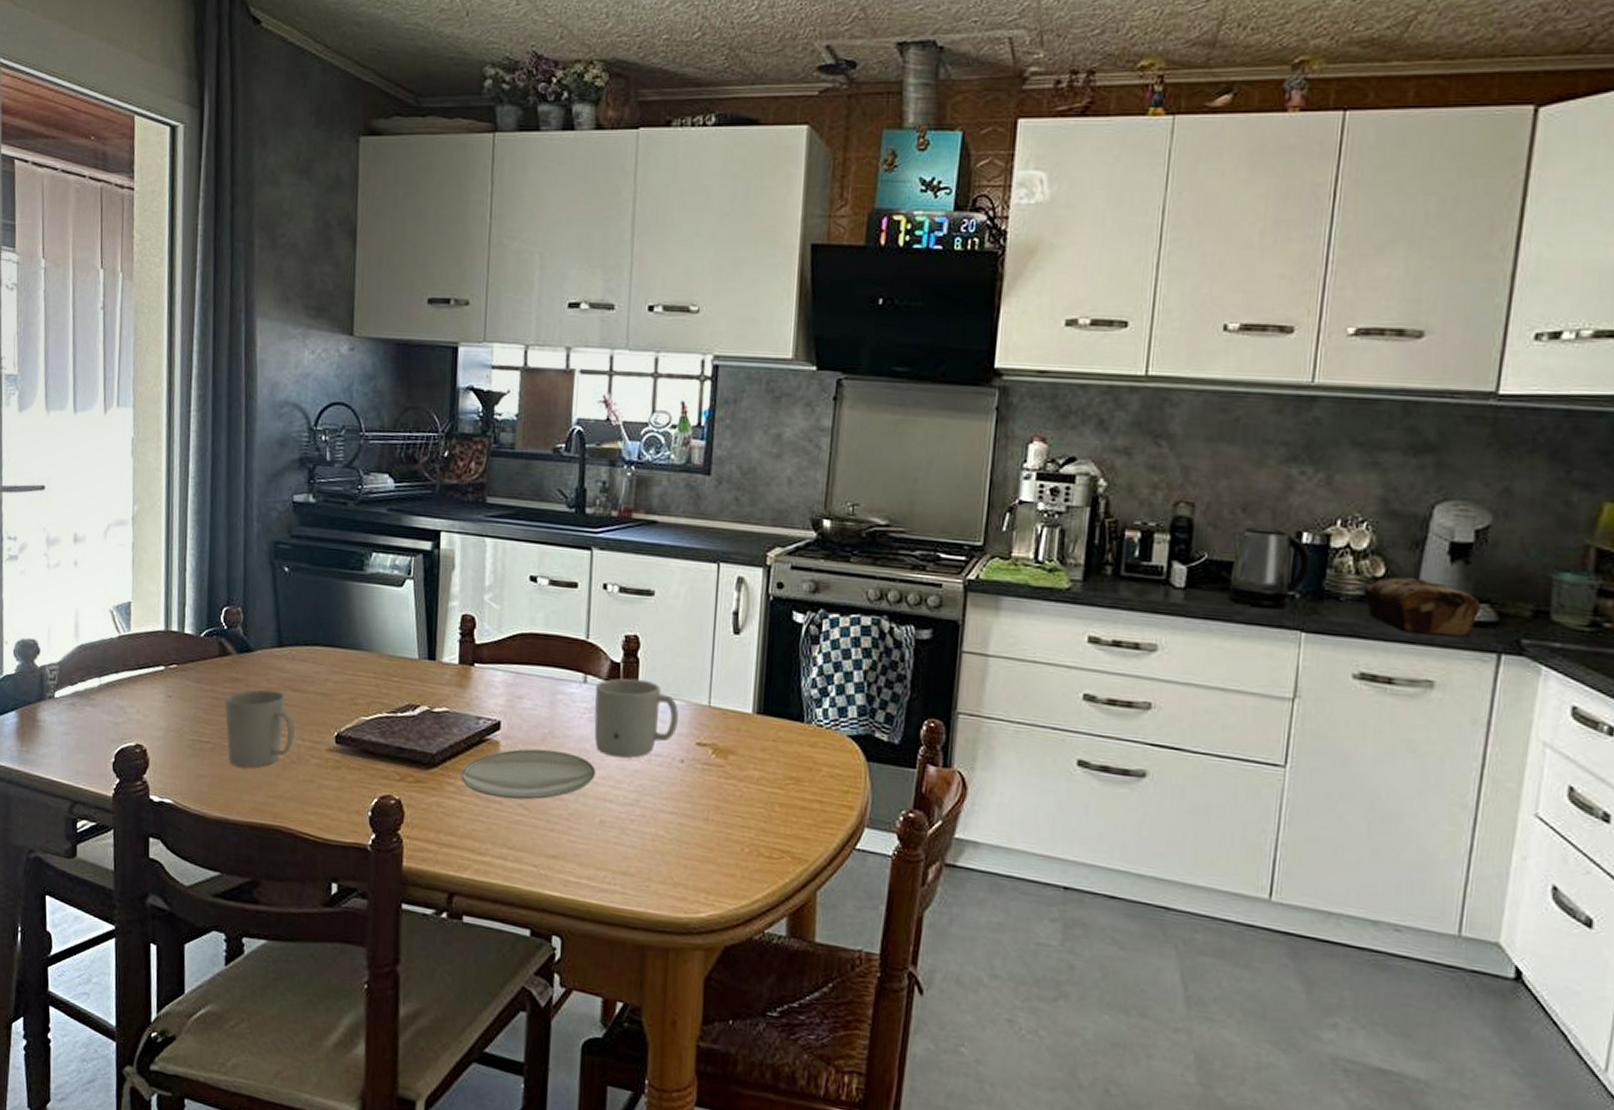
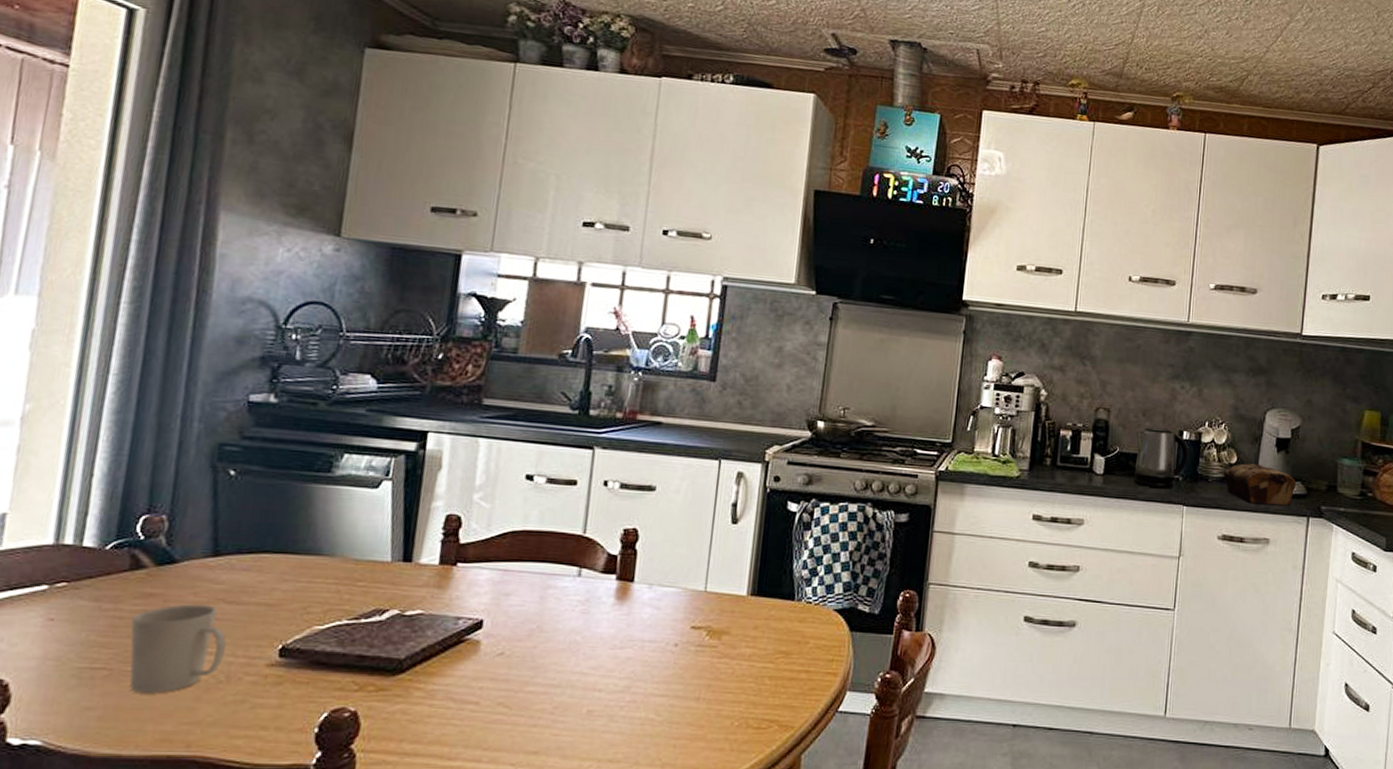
plate: present [460,748,596,800] -> none [432,644,586,699]
mug: present [594,678,679,758] -> none [586,569,675,647]

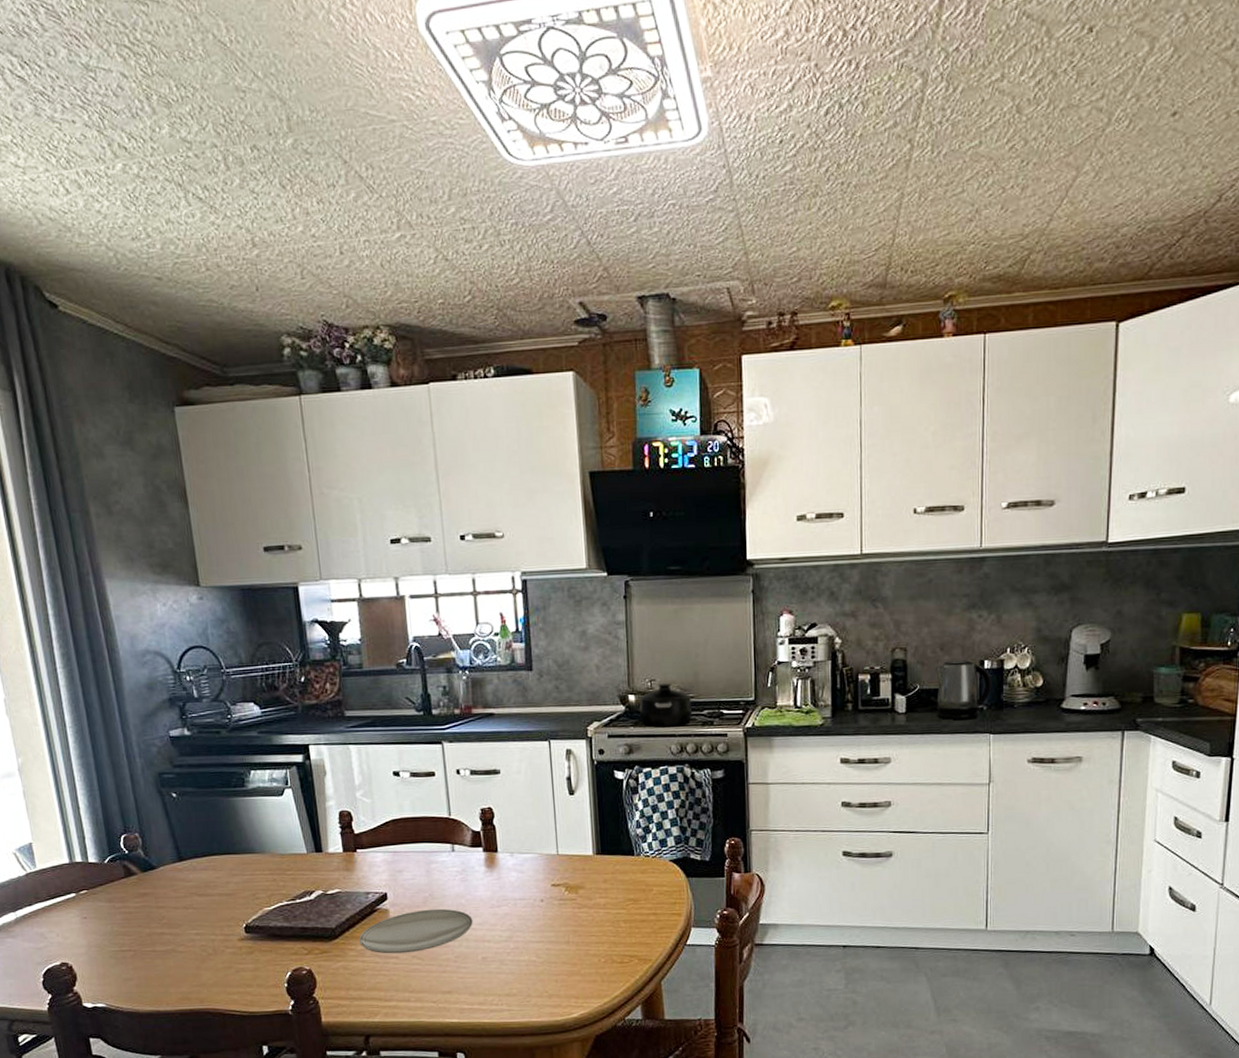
mug: present [129,604,227,693] -> none [137,898,208,966]
plate: none [432,644,586,699] -> present [359,908,473,954]
saucepan: none [827,413,886,462] -> present [639,683,692,728]
bread loaf: present [1224,463,1297,506] -> none [1030,684,1109,724]

